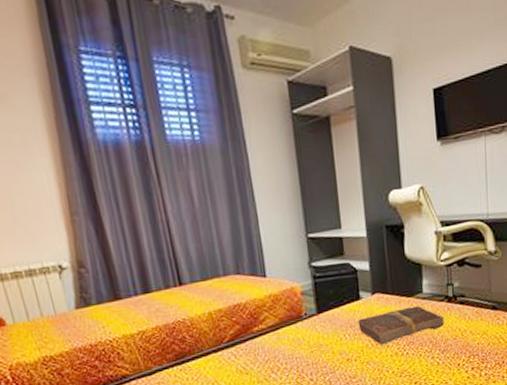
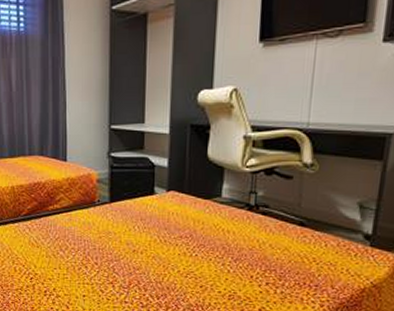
book: present [358,306,445,345] -> none [149,209,242,243]

